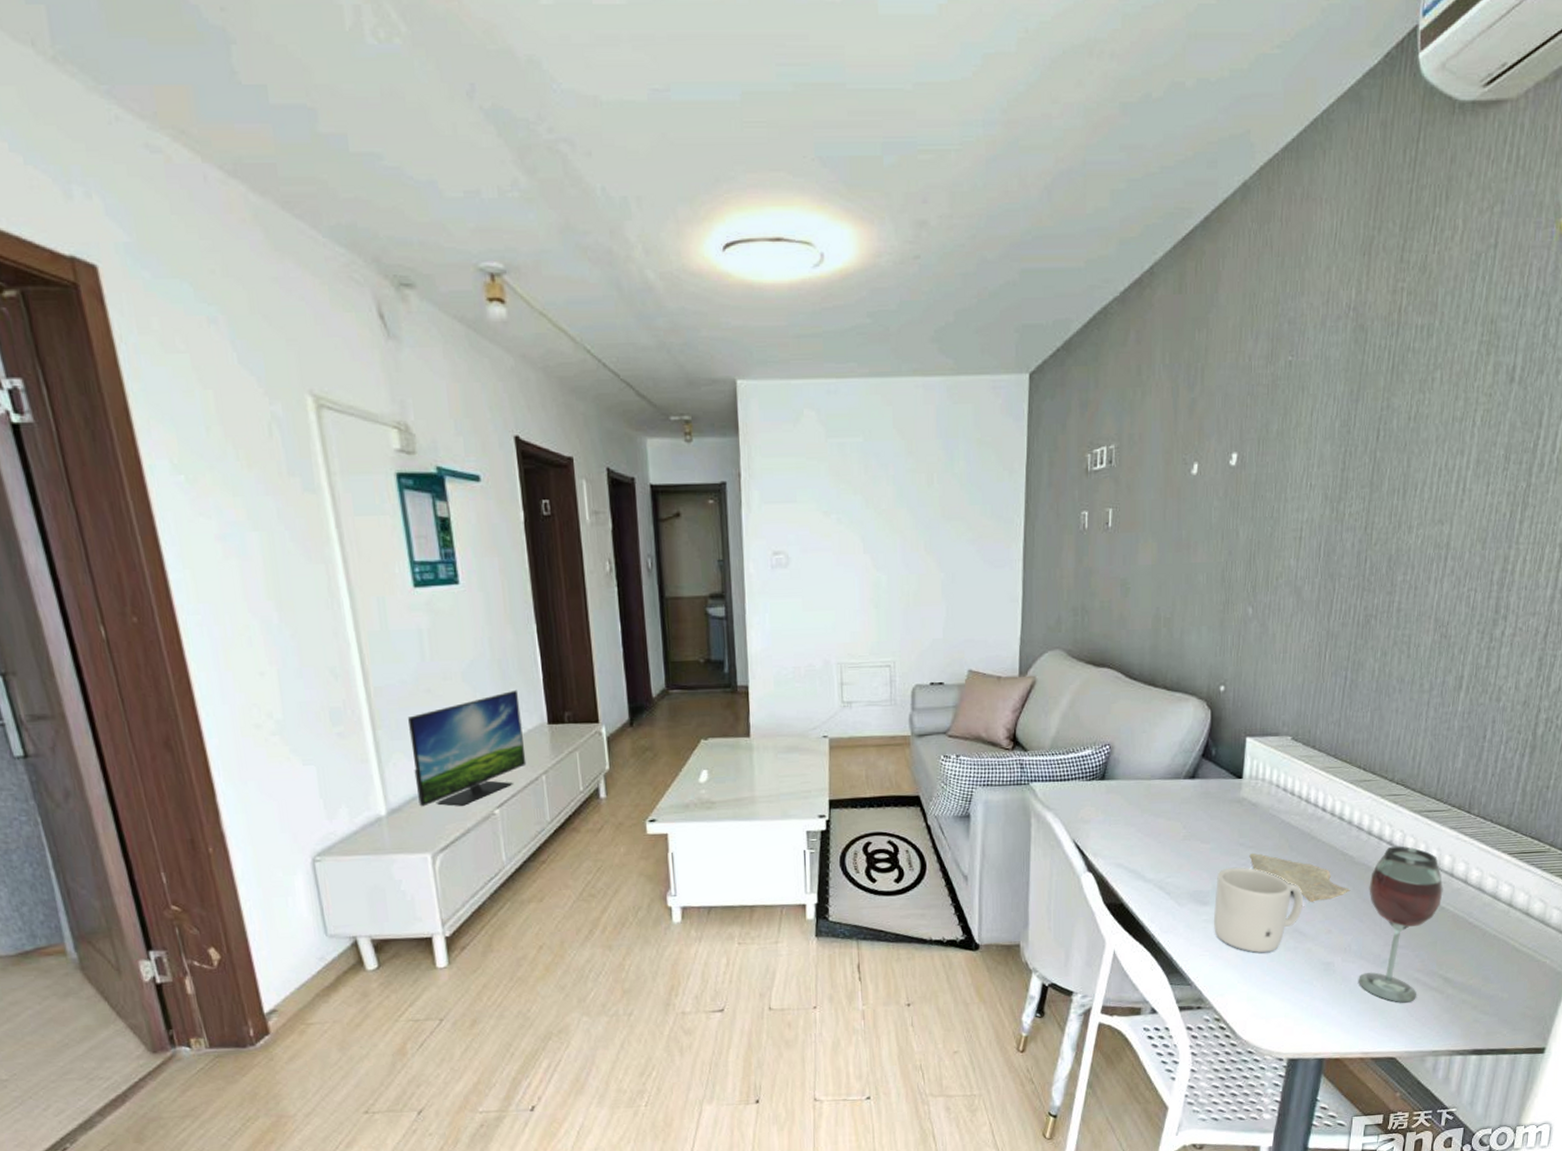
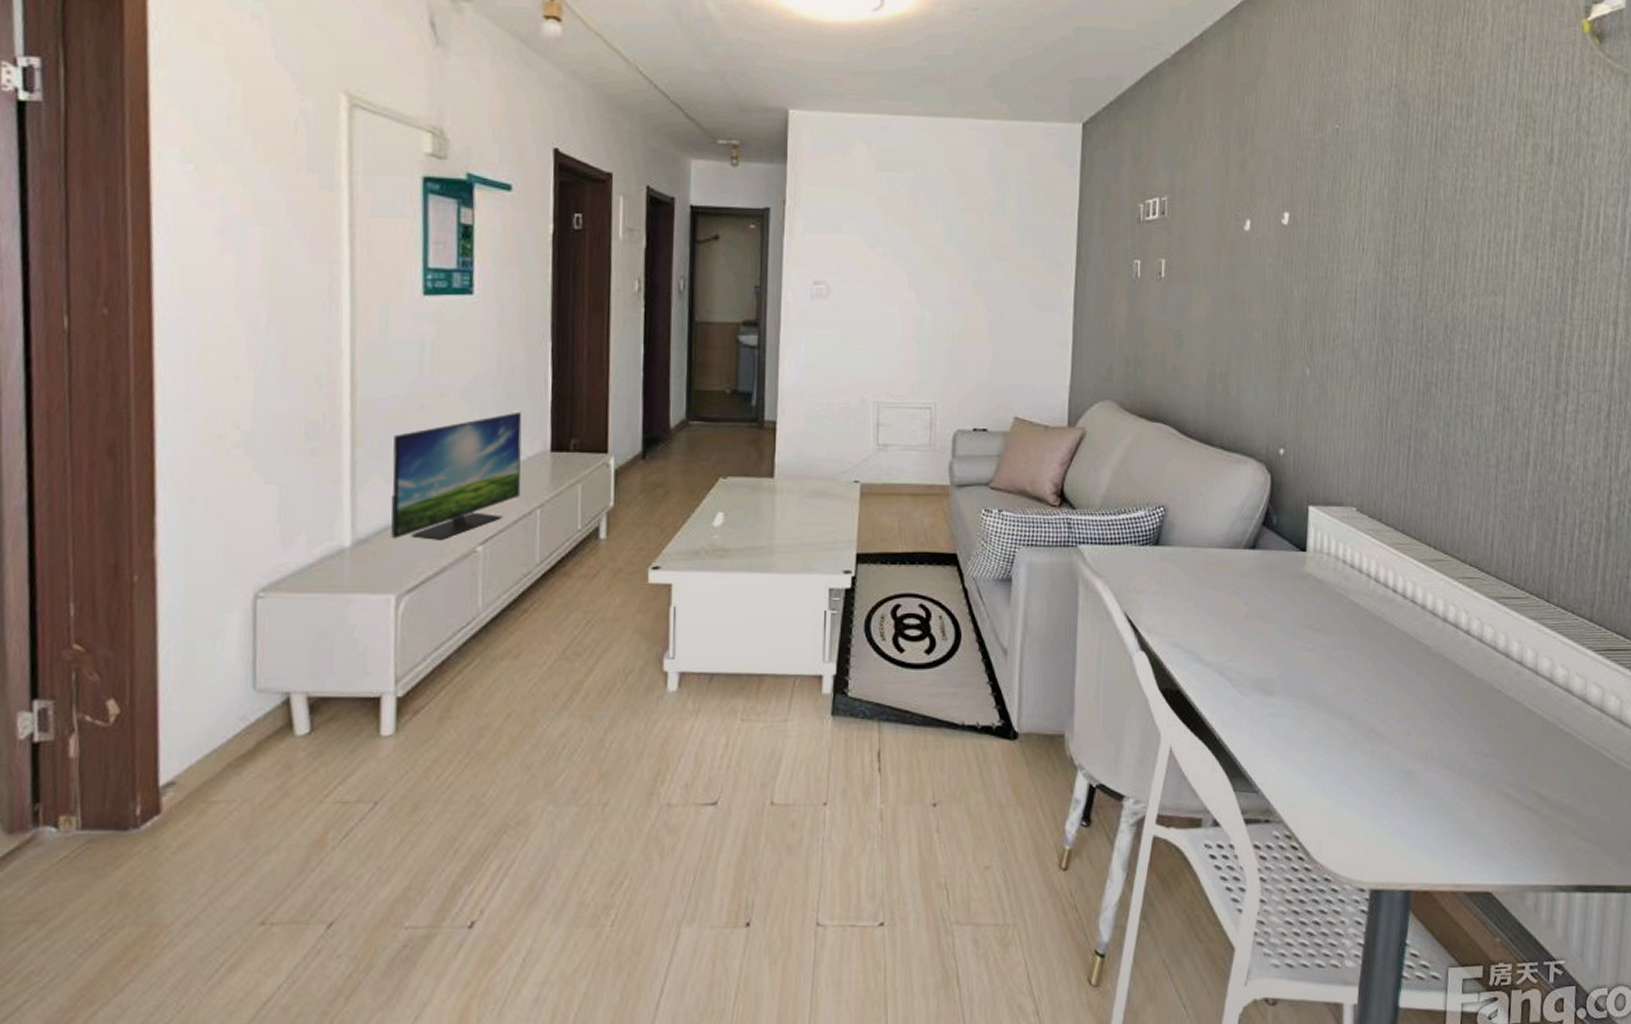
mug: present [1214,867,1304,953] -> none [1281,652,1379,757]
tissue: present [1249,853,1351,902] -> none [1317,638,1429,697]
wineglass: present [1358,846,1443,1003] -> none [1444,636,1529,824]

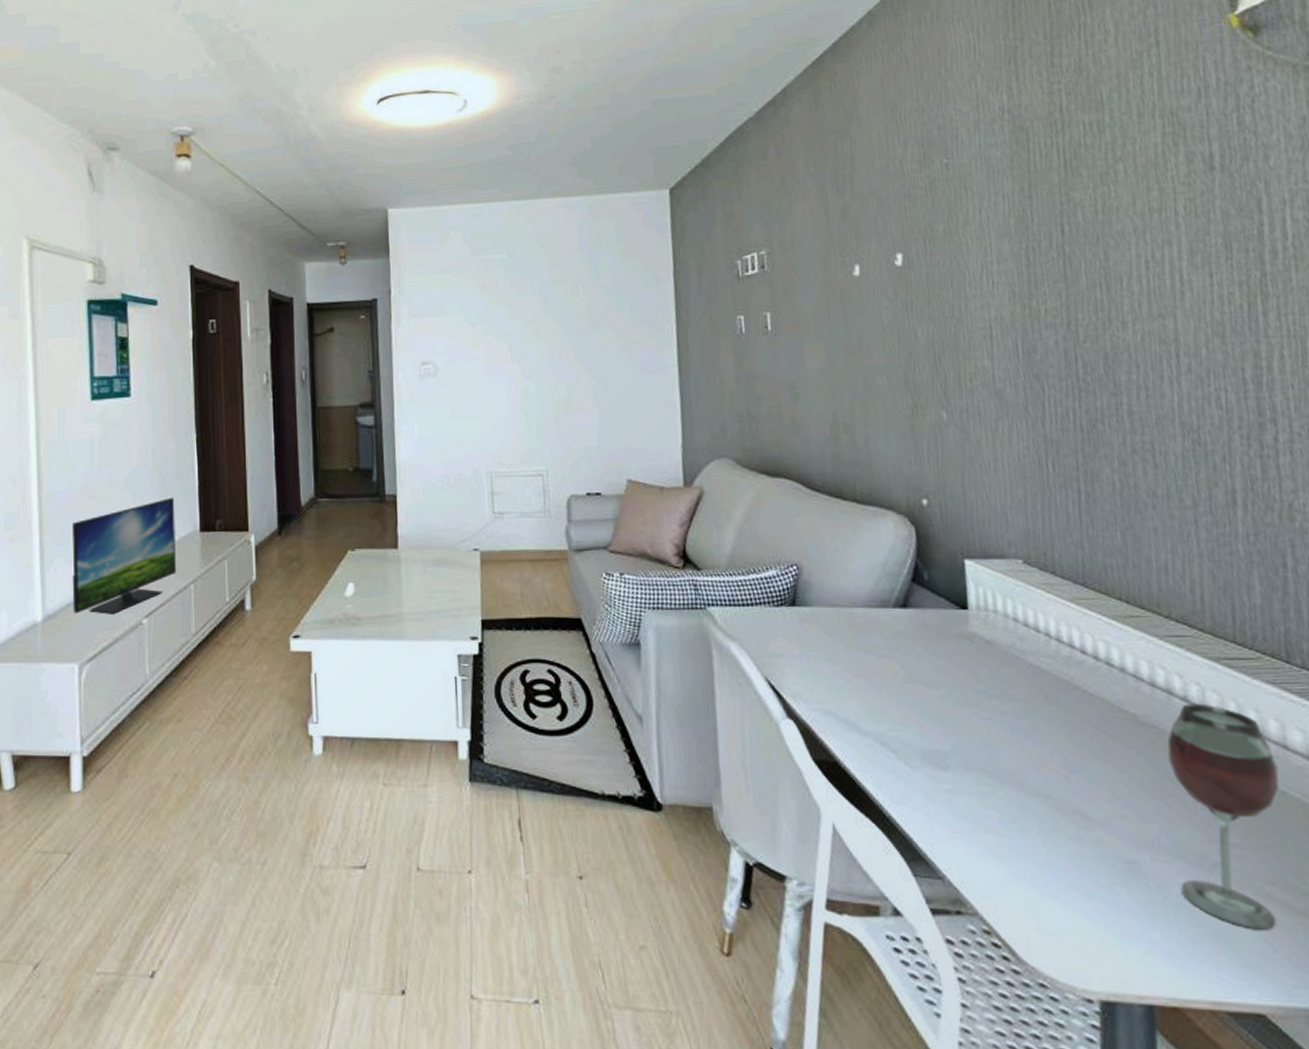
wineglass: none [1444,636,1529,824] -> present [1167,703,1280,930]

